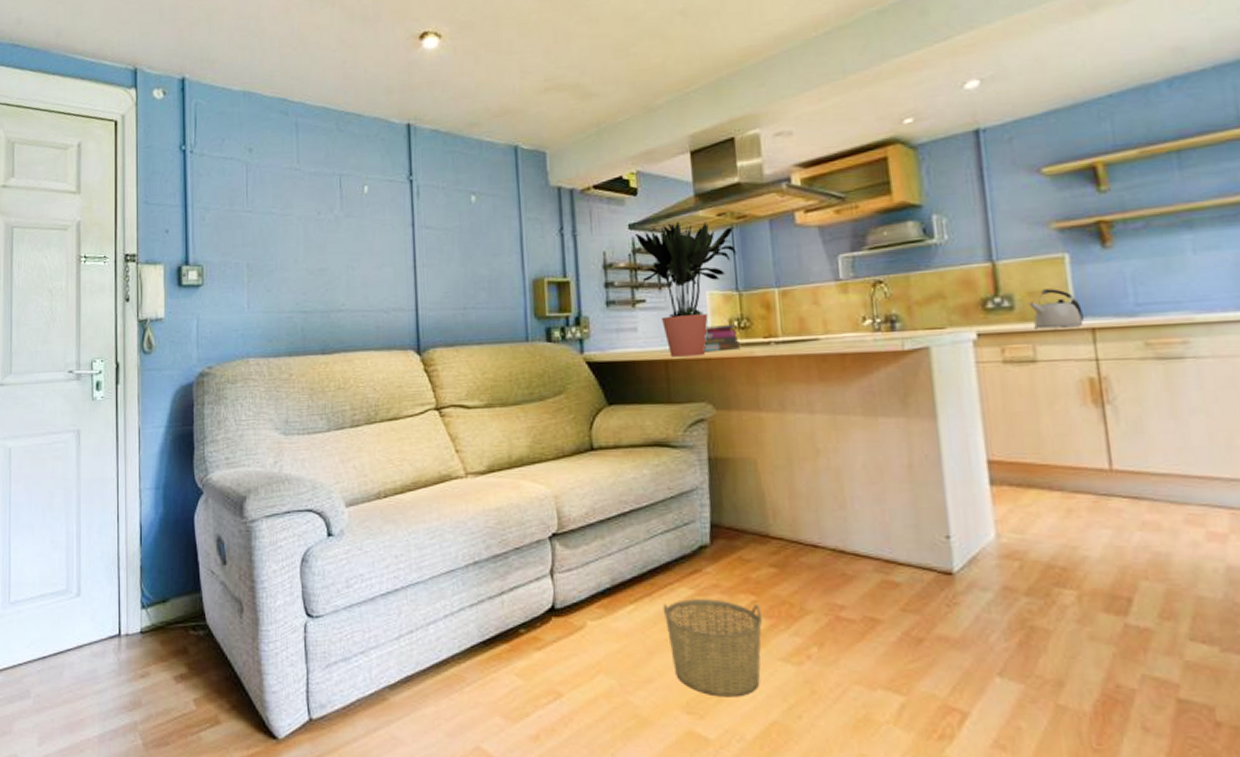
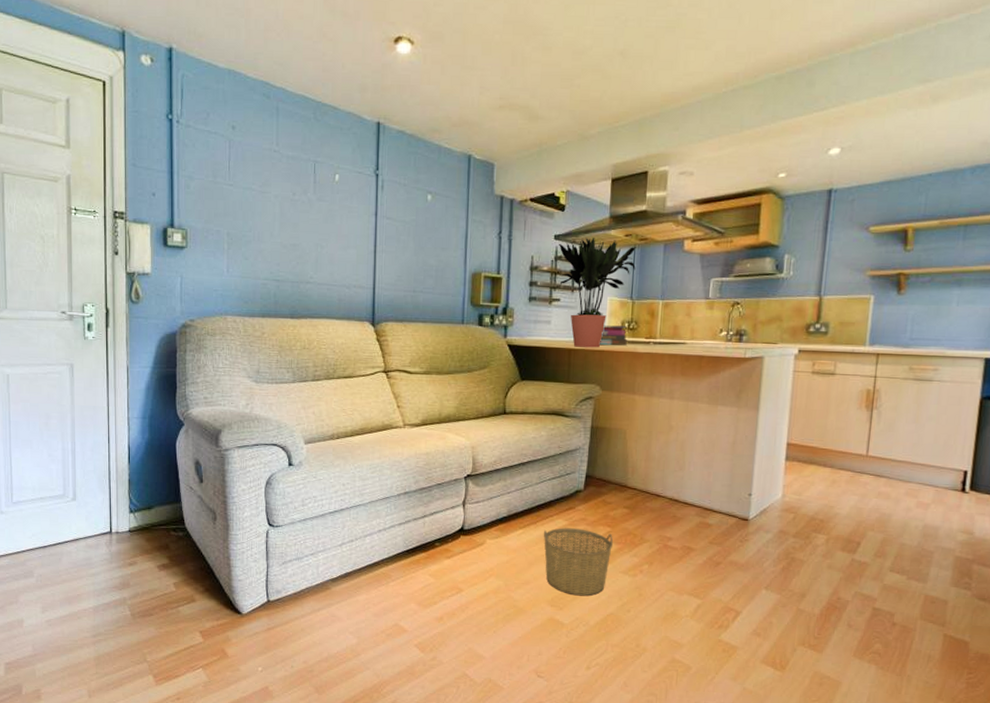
kettle: present [1028,289,1084,329] -> none [838,321,874,353]

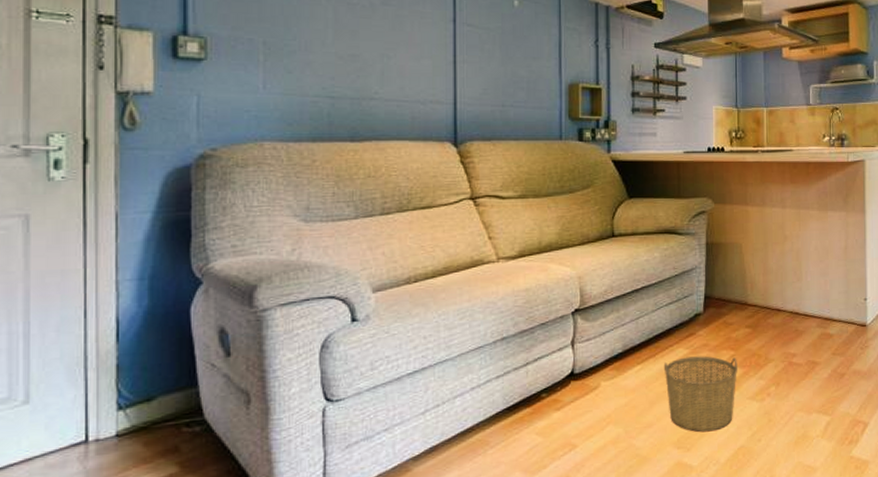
potted plant: present [559,237,637,348] -> none [660,45,738,159]
books: present [600,325,627,346] -> none [708,135,735,155]

